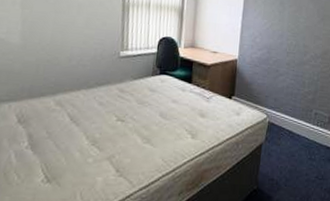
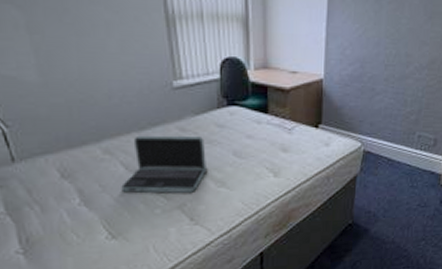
laptop: none [63,92,138,146] -> present [121,135,208,194]

